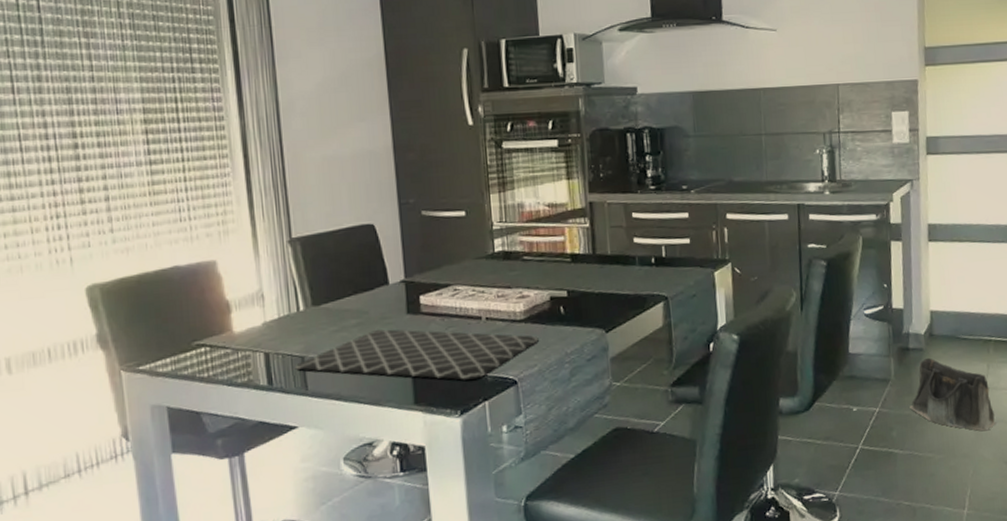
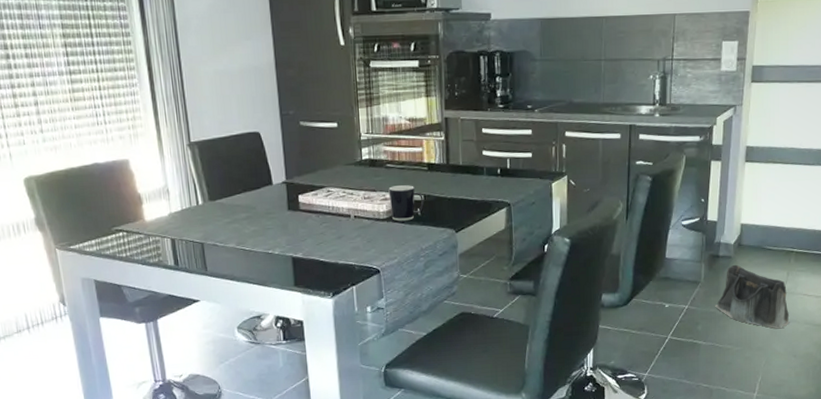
placemat: present [296,329,539,381] -> none [197,222,399,268]
mug: none [525,279,568,322] -> present [388,184,424,221]

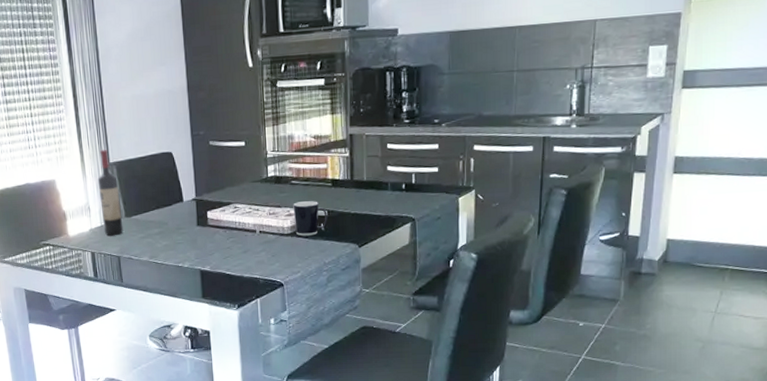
wine bottle: none [177,127,207,220] -> present [97,149,124,235]
saddlebag: present [715,264,790,329] -> none [636,282,723,352]

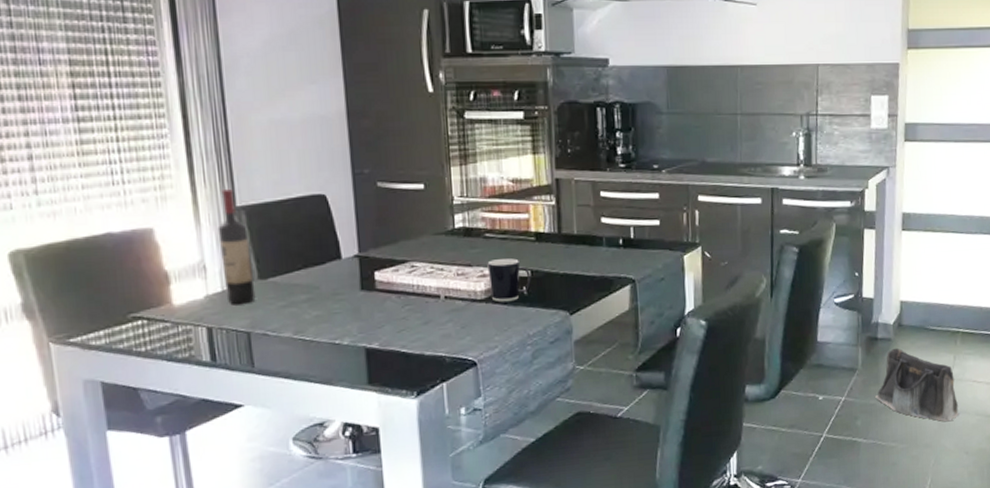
saddlebag: none [636,282,723,352] -> present [875,348,959,422]

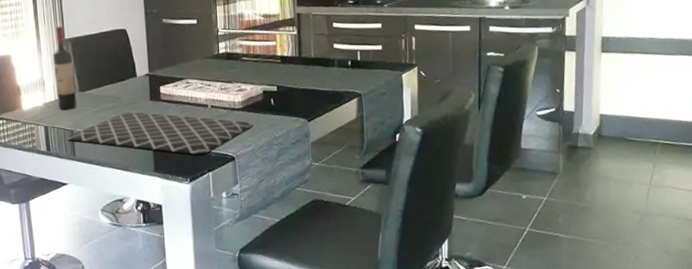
placemat: none [241,305,500,361] -> present [67,111,253,155]
mug: present [487,257,531,303] -> none [243,76,277,111]
saddlebag: present [875,348,959,422] -> none [576,155,659,223]

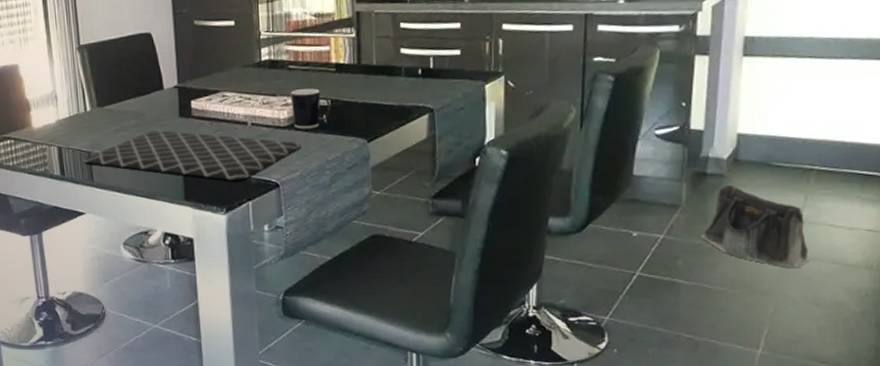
wine bottle: present [52,25,77,110] -> none [66,29,95,128]
mug: none [243,76,277,111] -> present [290,87,331,130]
saddlebag: none [576,155,659,223] -> present [701,184,809,269]

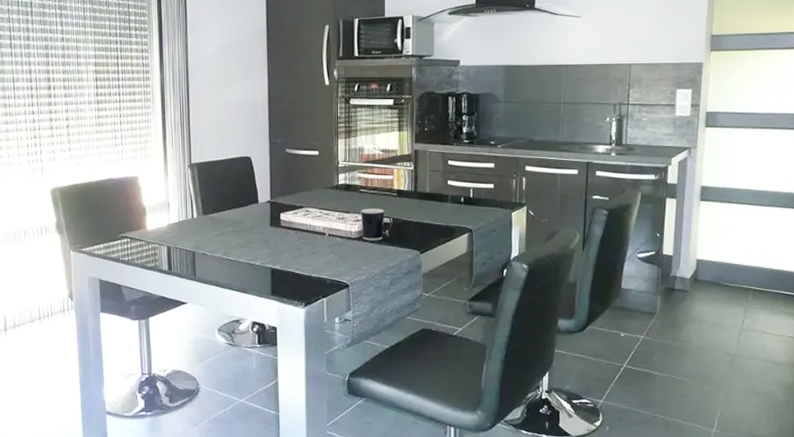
placemat: present [84,130,301,181] -> none [189,236,368,280]
saddlebag: present [701,184,809,269] -> none [671,298,749,365]

